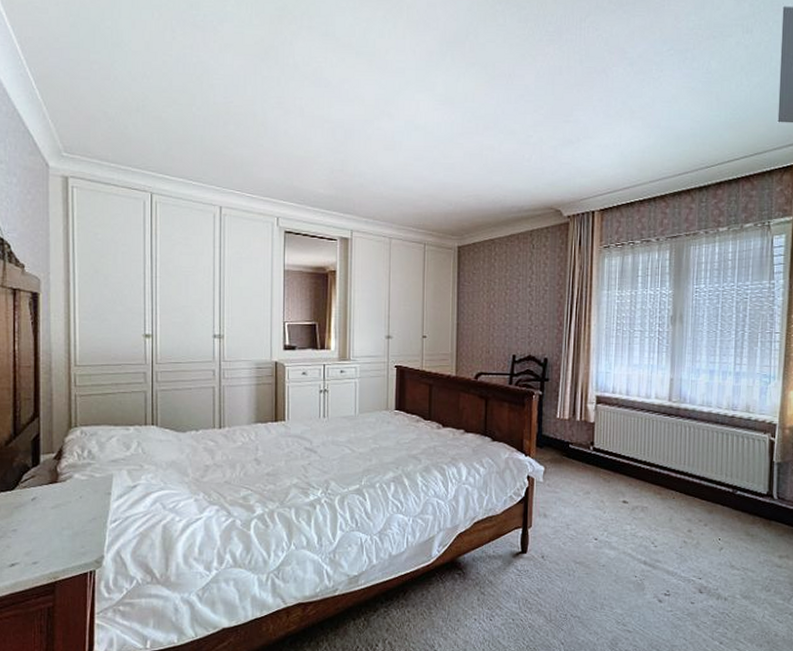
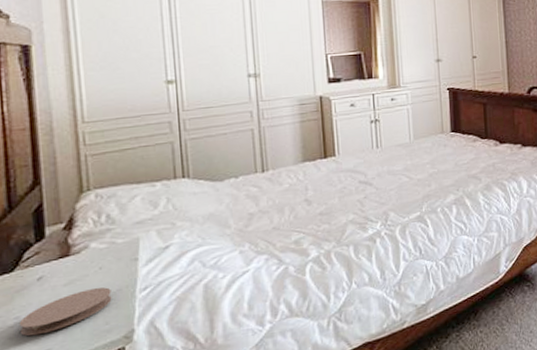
coaster: none [15,515,88,548] -> present [18,287,112,336]

